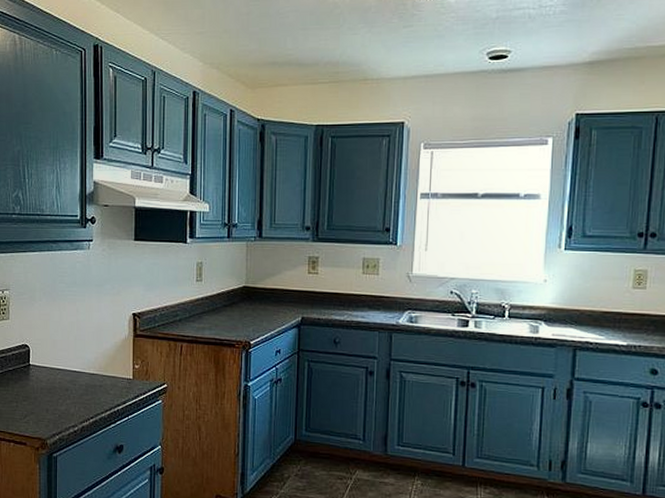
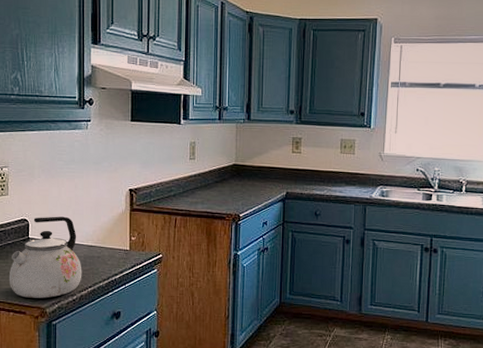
kettle: none [9,342,84,429] -> present [9,216,82,298]

